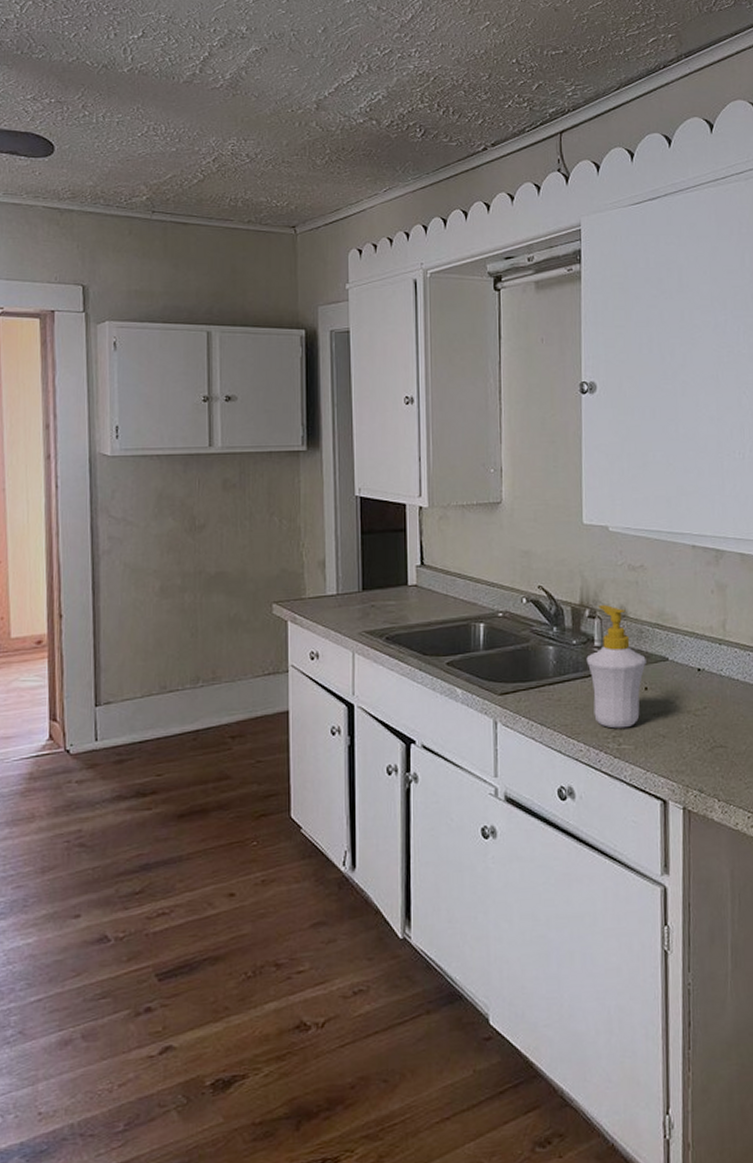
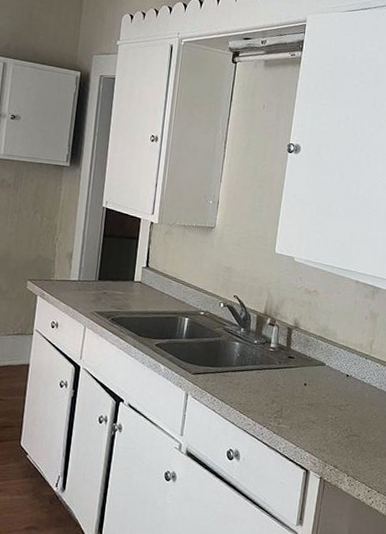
soap bottle: present [586,605,646,729] -> none [263,317,309,412]

